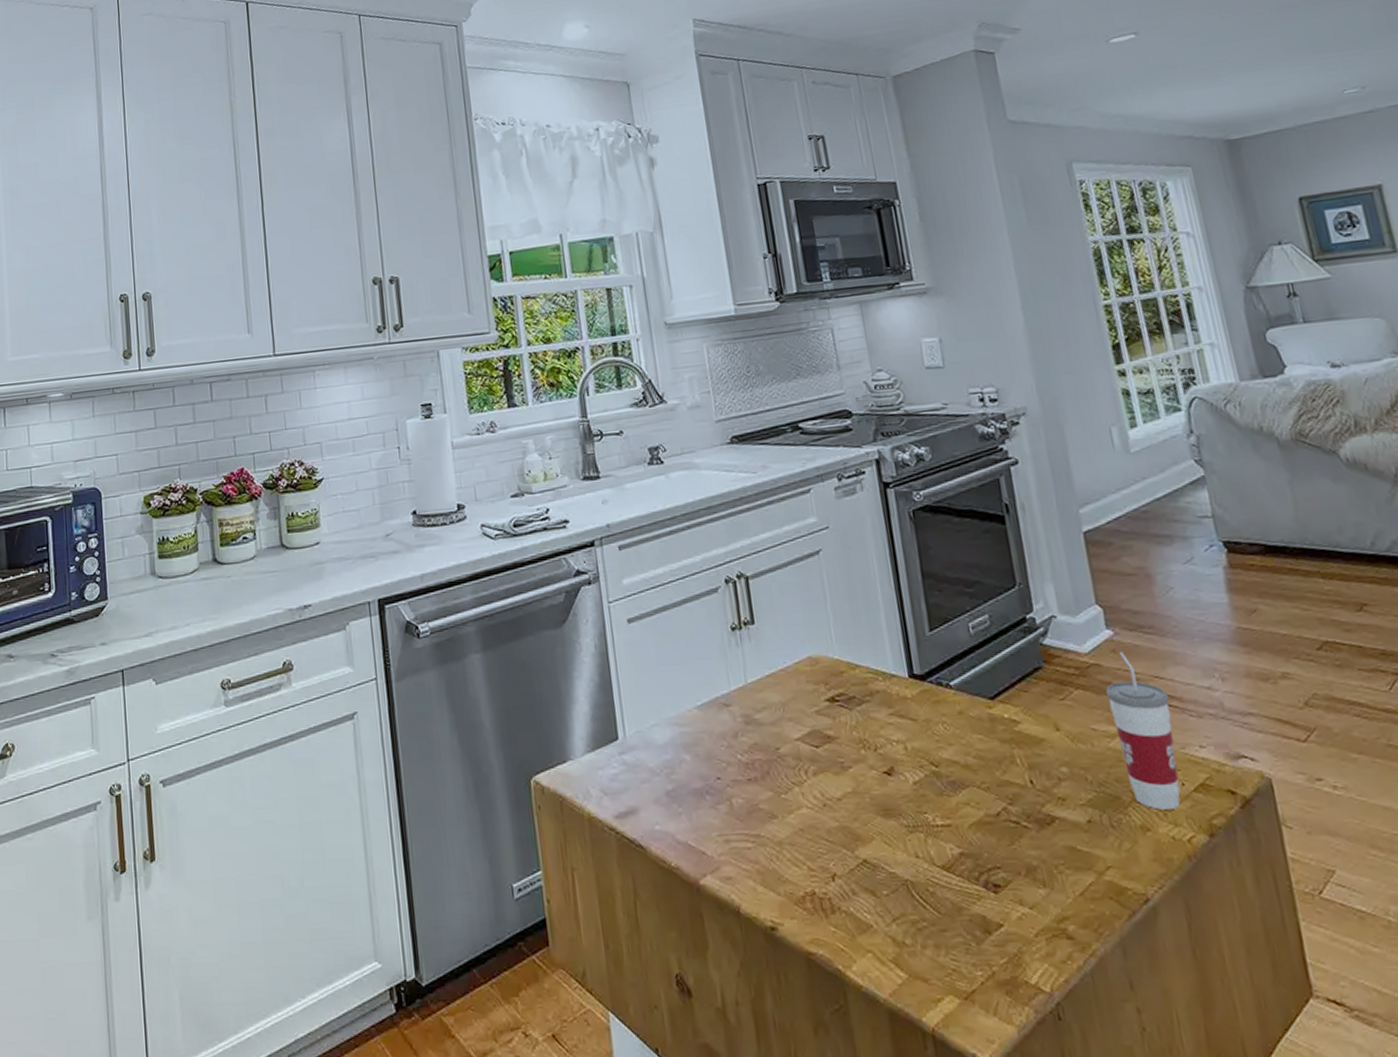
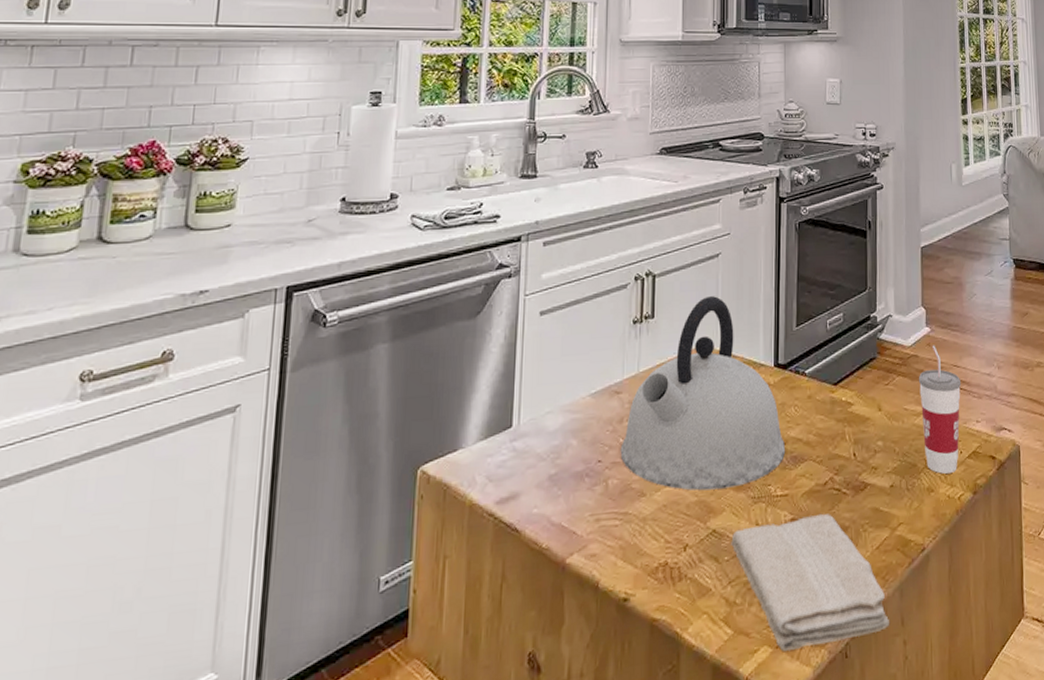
kettle: none [739,598,940,815] -> present [620,296,786,491]
washcloth: none [887,849,1114,1004] -> present [731,513,890,651]

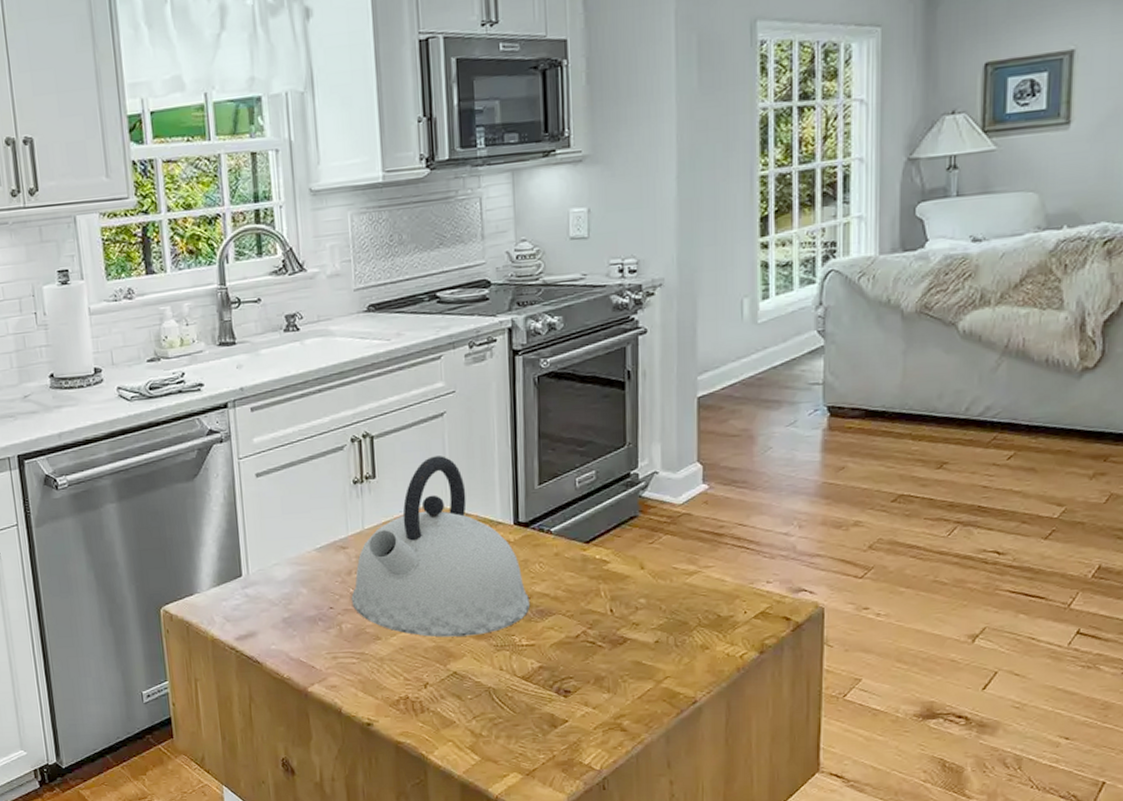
washcloth: present [731,513,890,651] -> none [474,663,654,778]
cup: present [918,345,962,474] -> none [691,503,749,633]

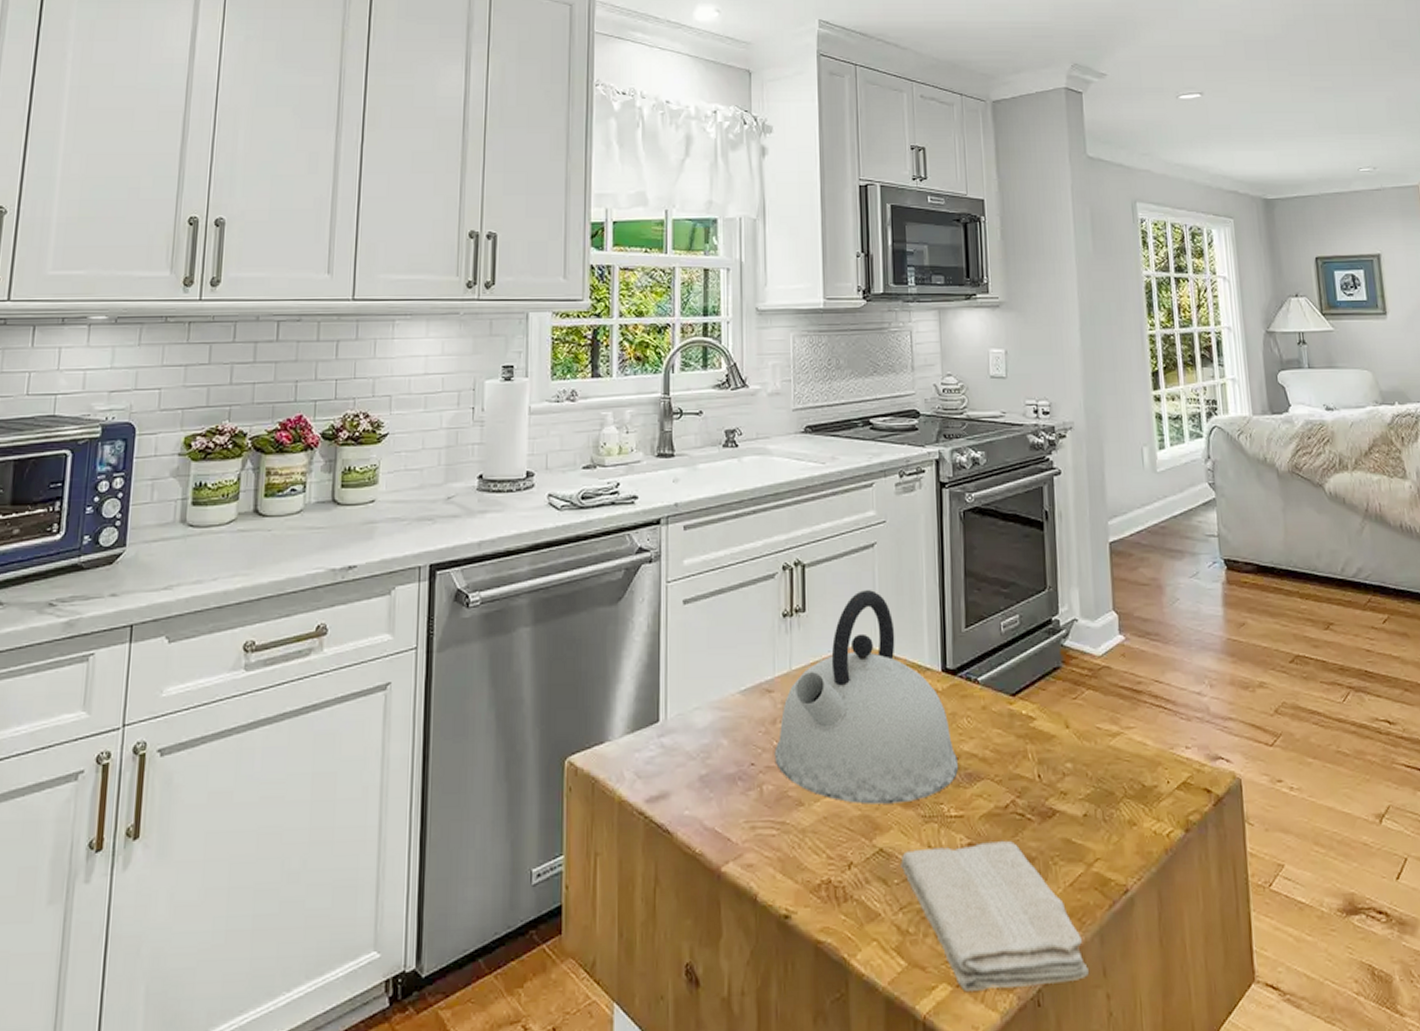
washcloth: none [474,663,654,778] -> present [900,840,1090,991]

